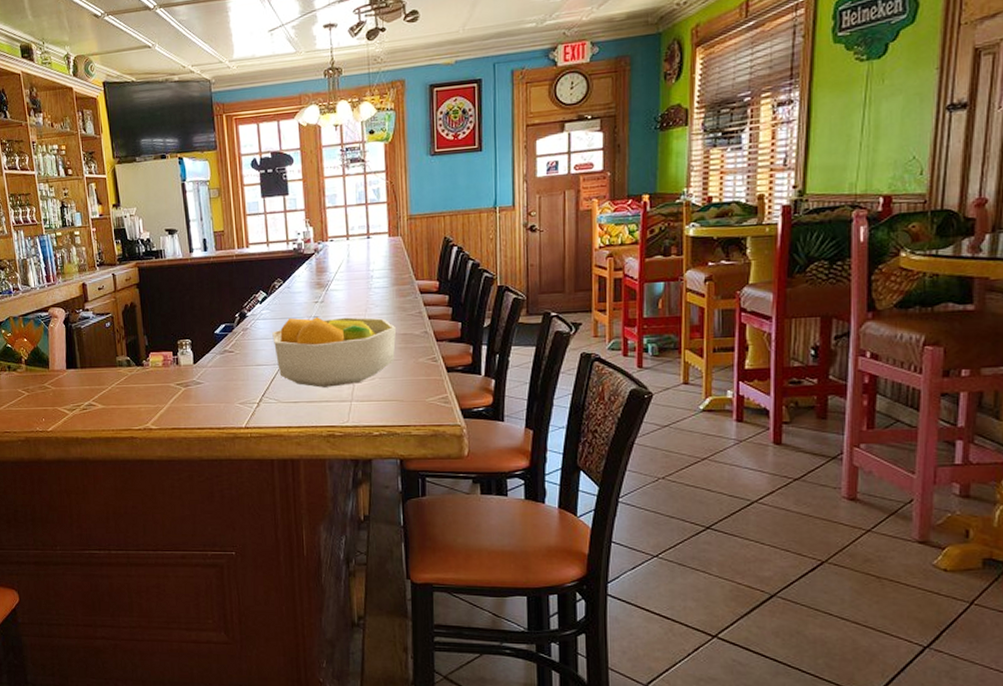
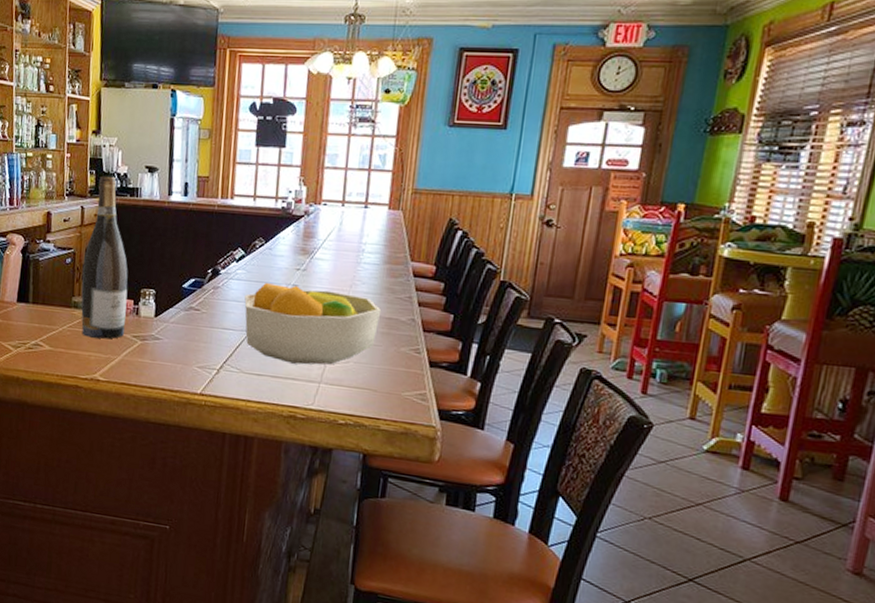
wine bottle: none [121,242,168,391] -> present [81,176,128,339]

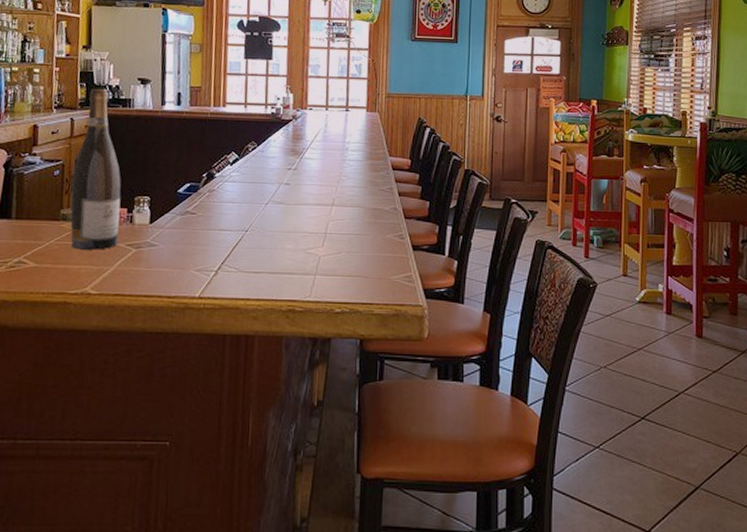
fruit bowl: present [244,282,382,365] -> none [239,182,367,259]

